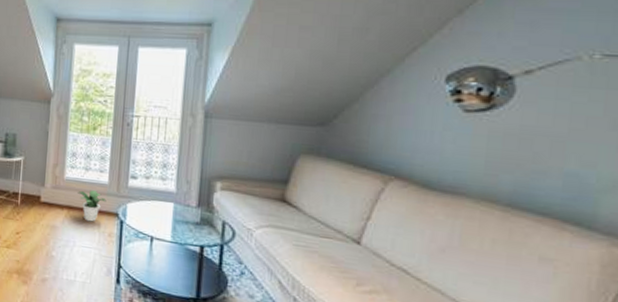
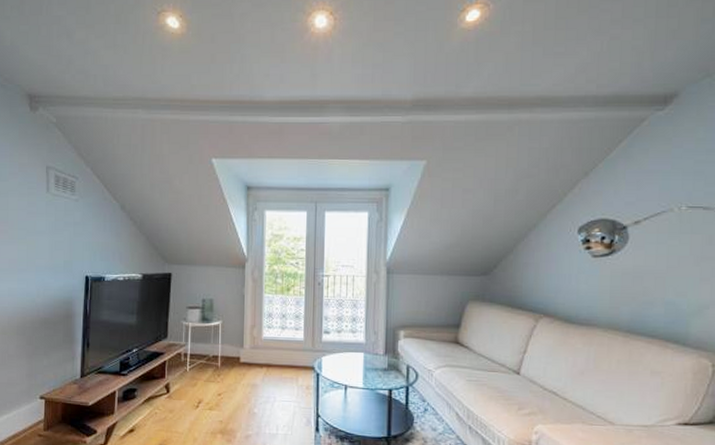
potted plant: present [78,190,107,222] -> none [276,347,303,377]

